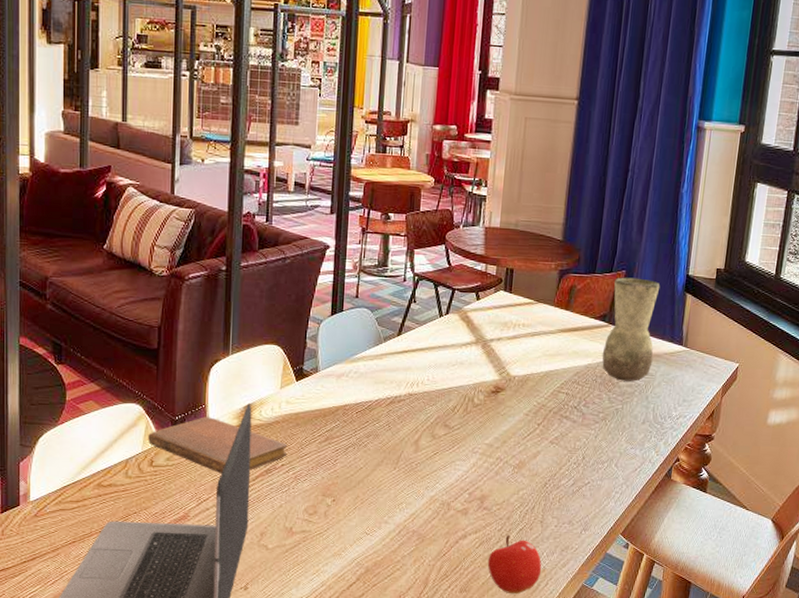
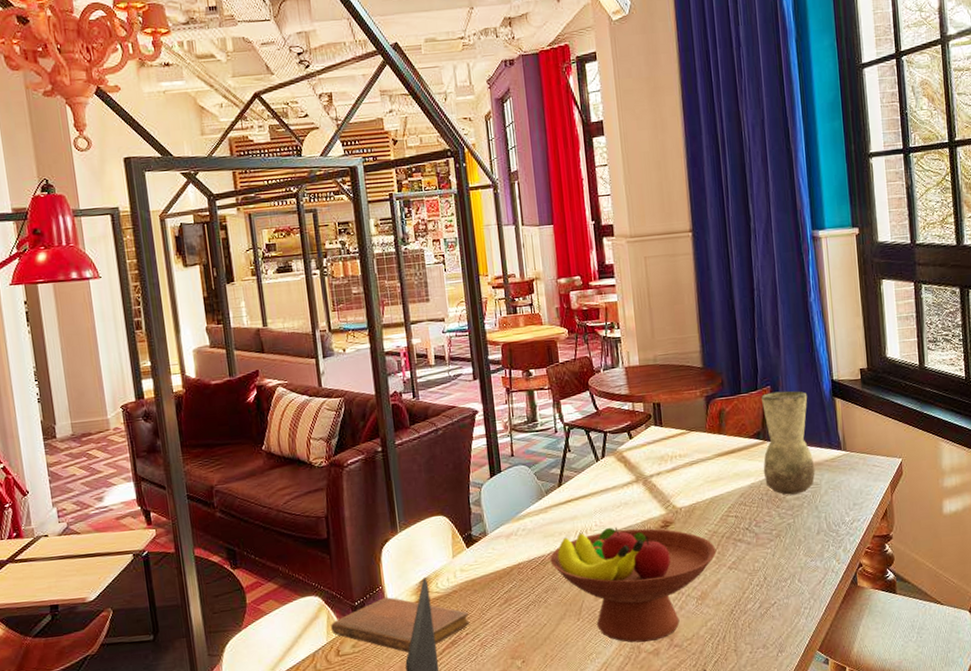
fruit bowl: none [377,383,541,501] -> present [550,527,716,643]

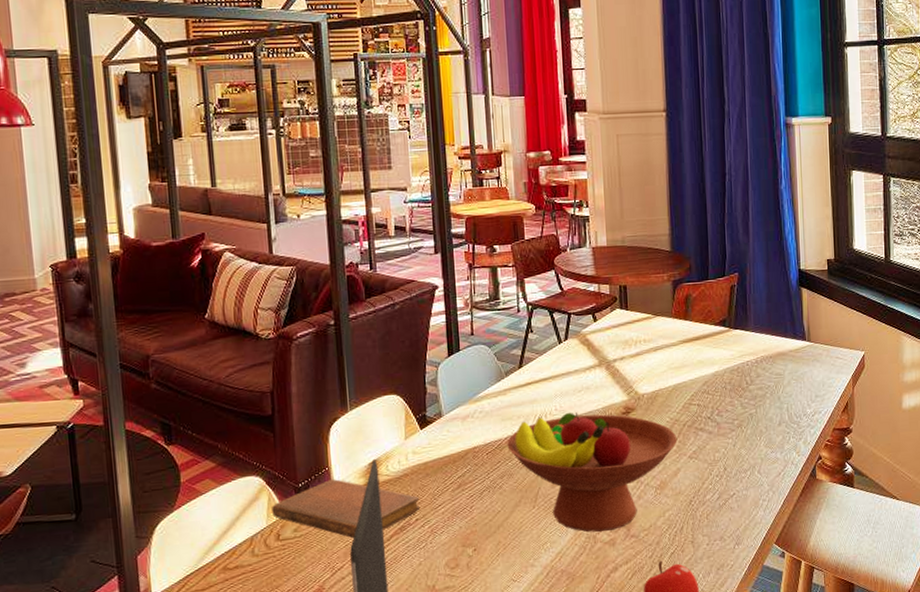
vase: present [762,390,815,495] -> none [727,278,779,385]

